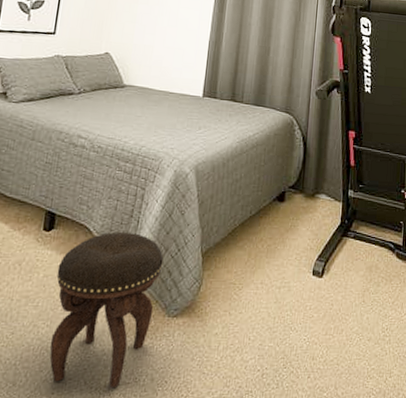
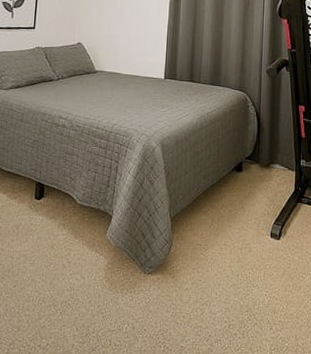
footstool: present [50,231,164,389] -> none [46,199,138,335]

